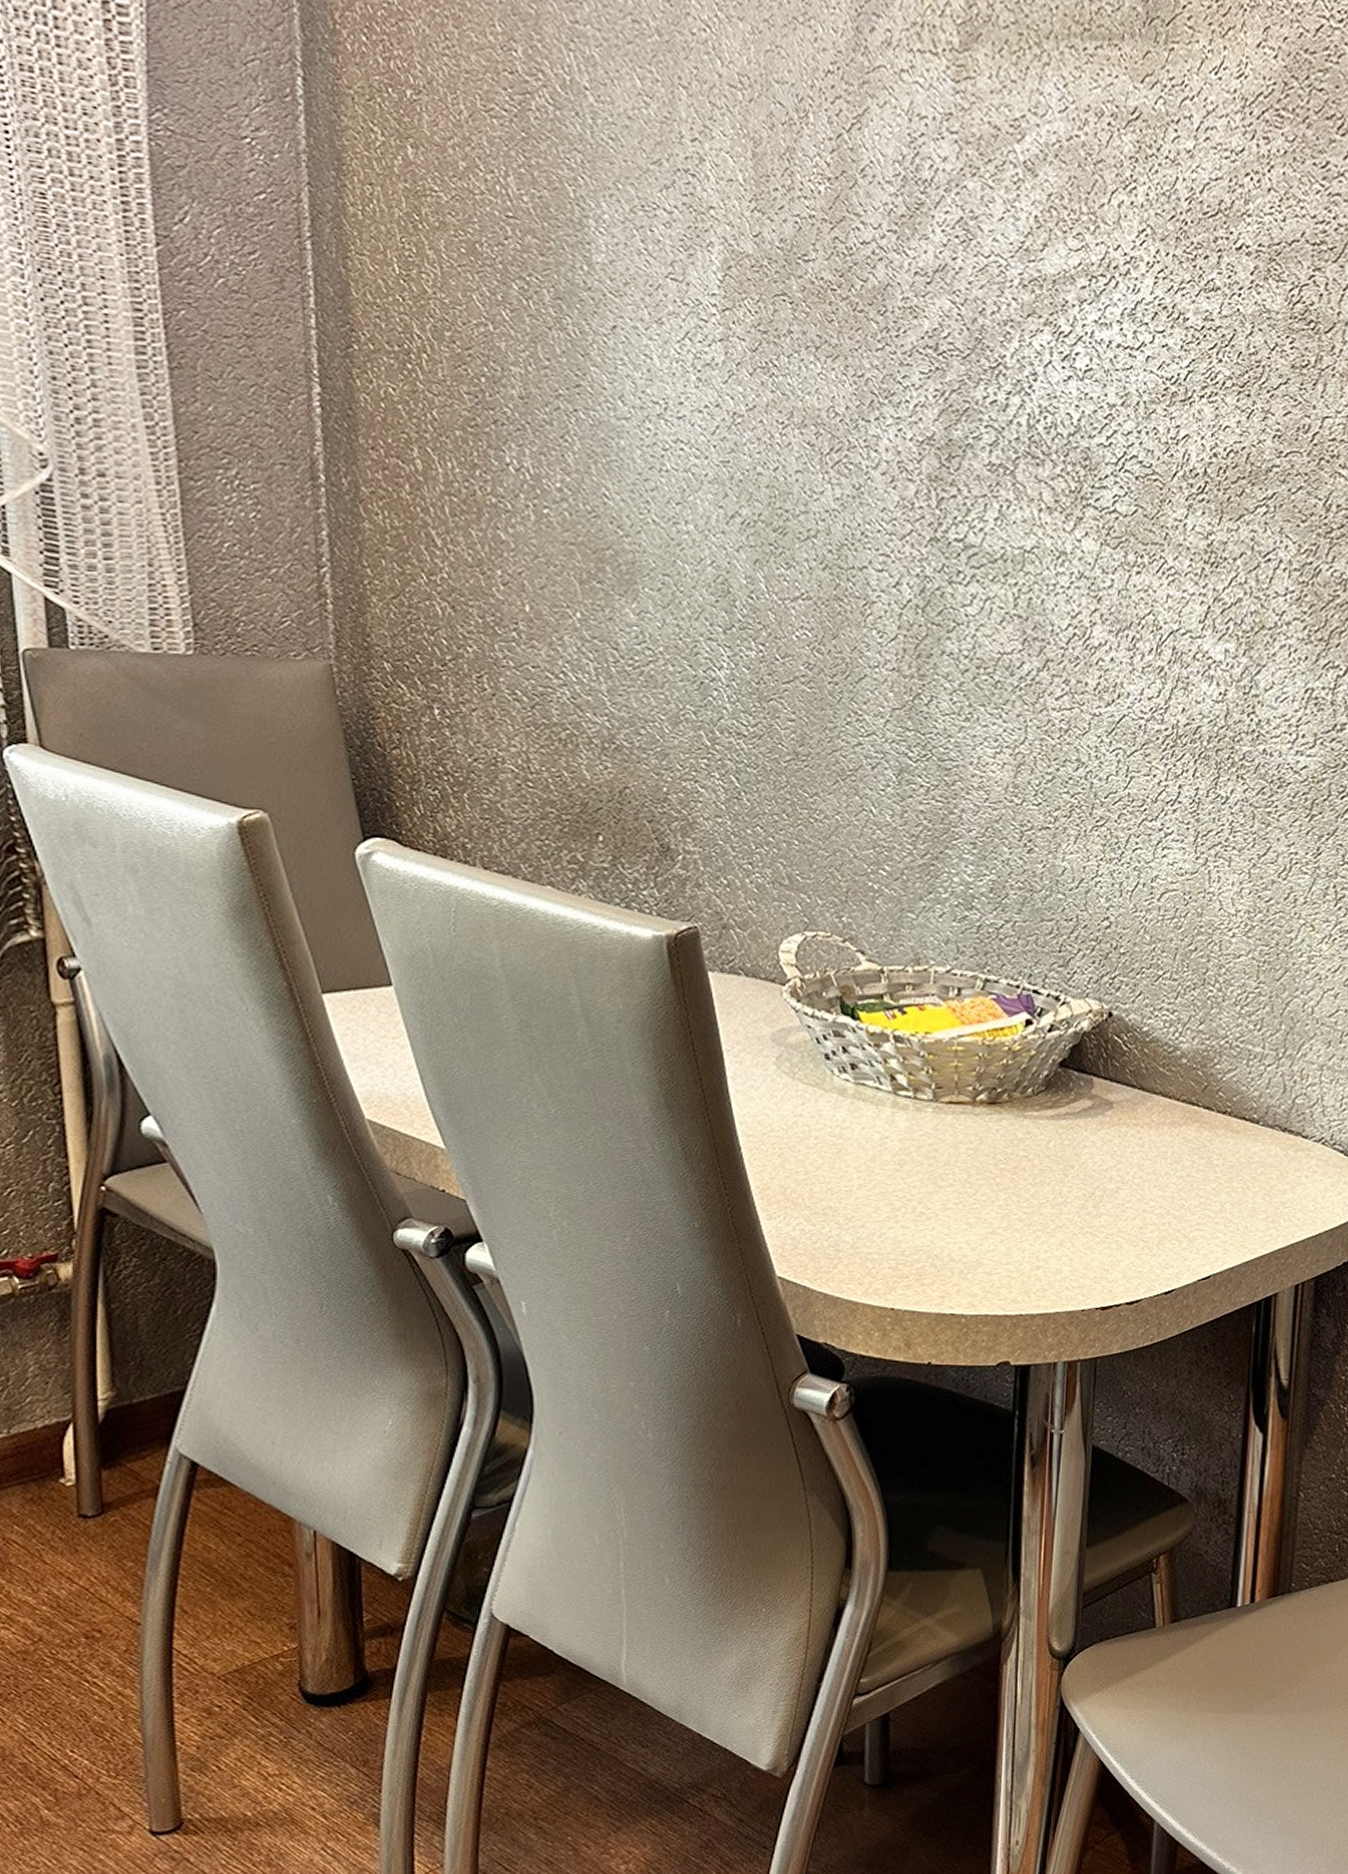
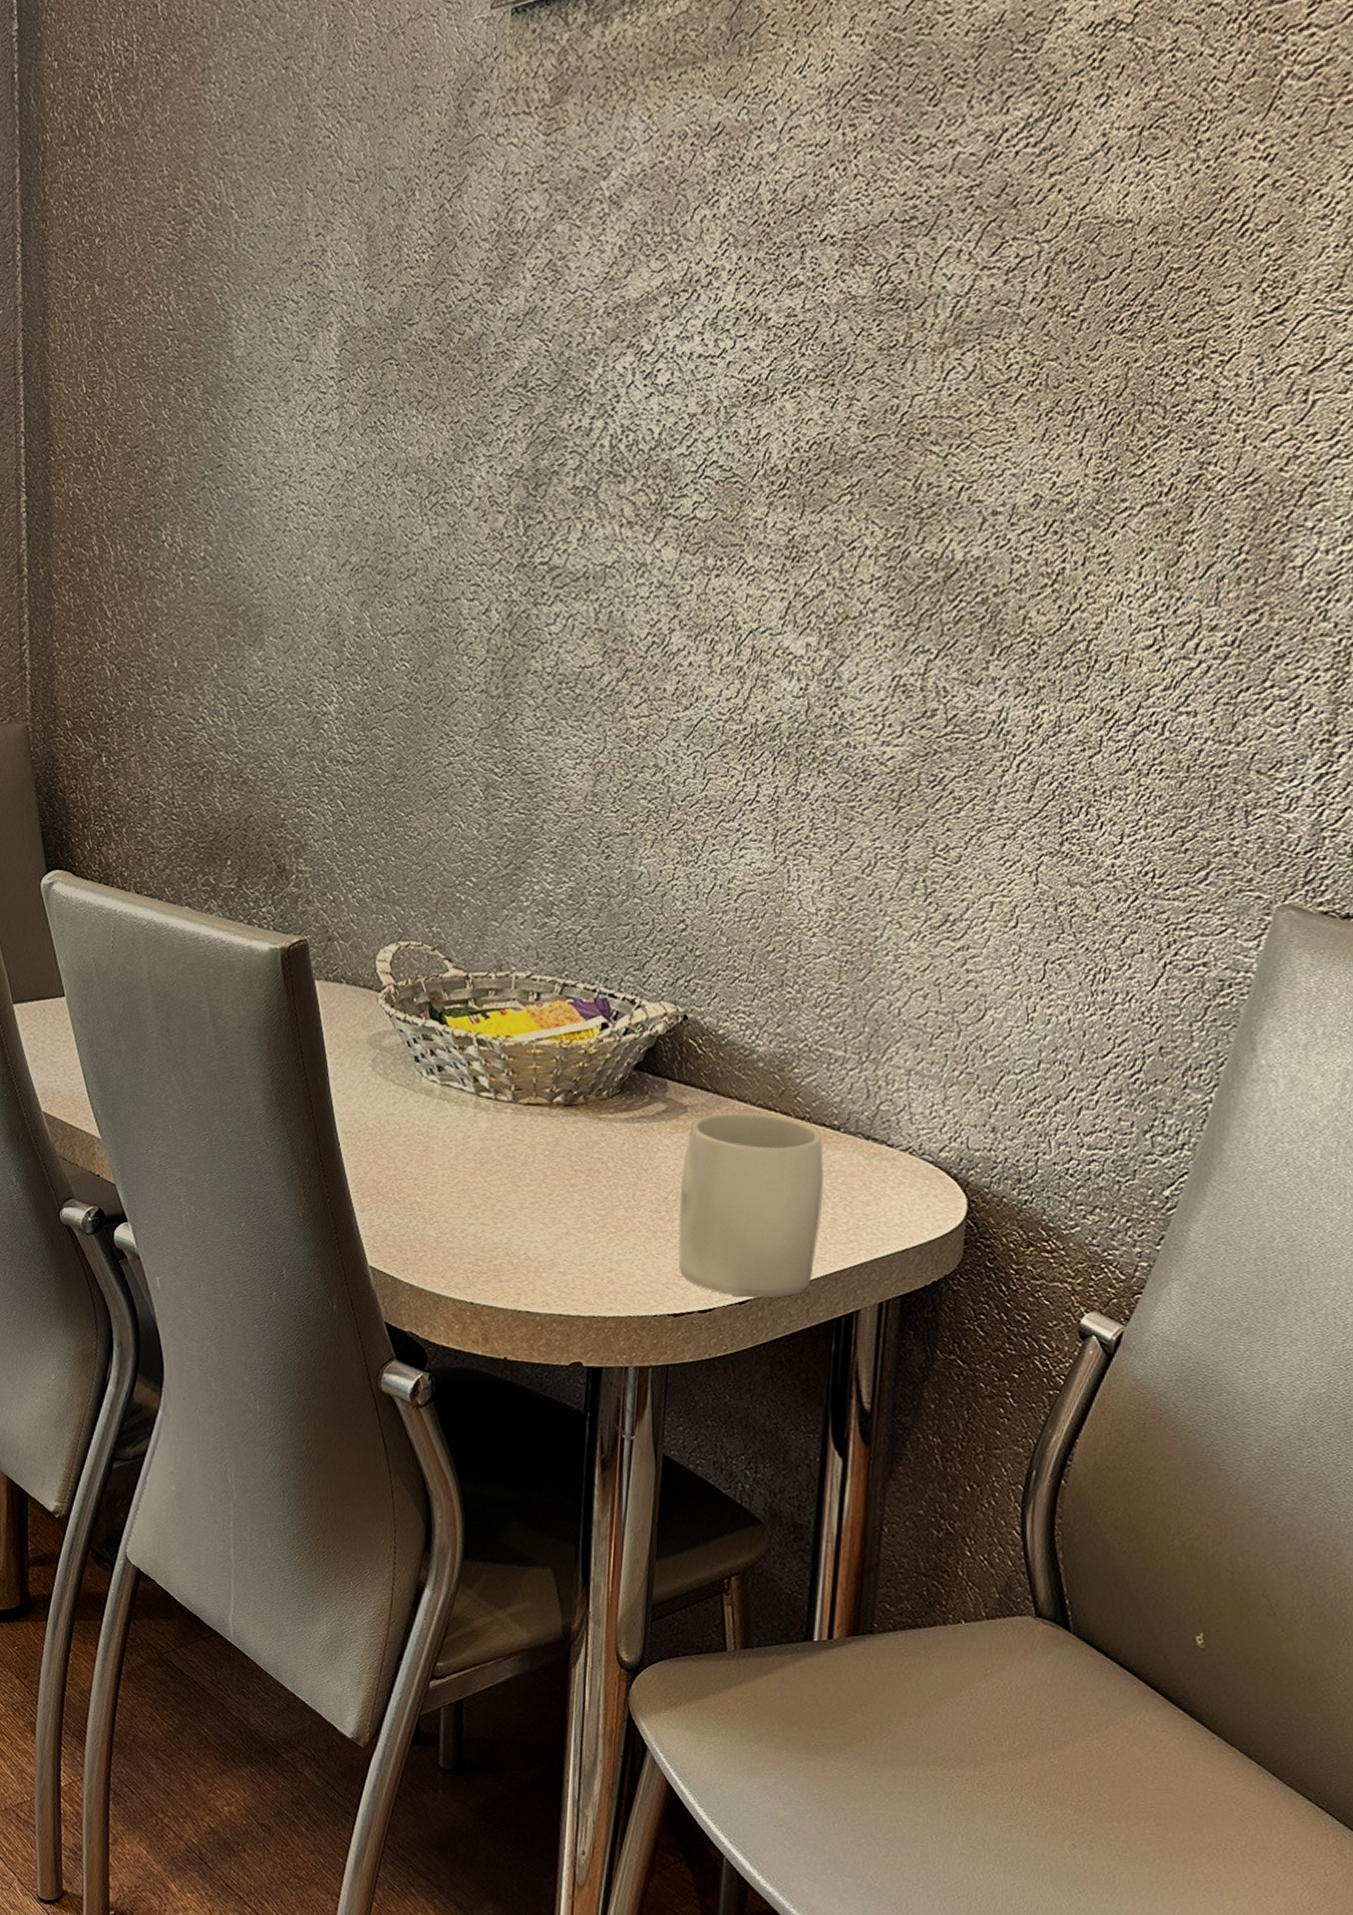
mug: none [1105,1107,1245,1287] -> present [678,1112,824,1299]

